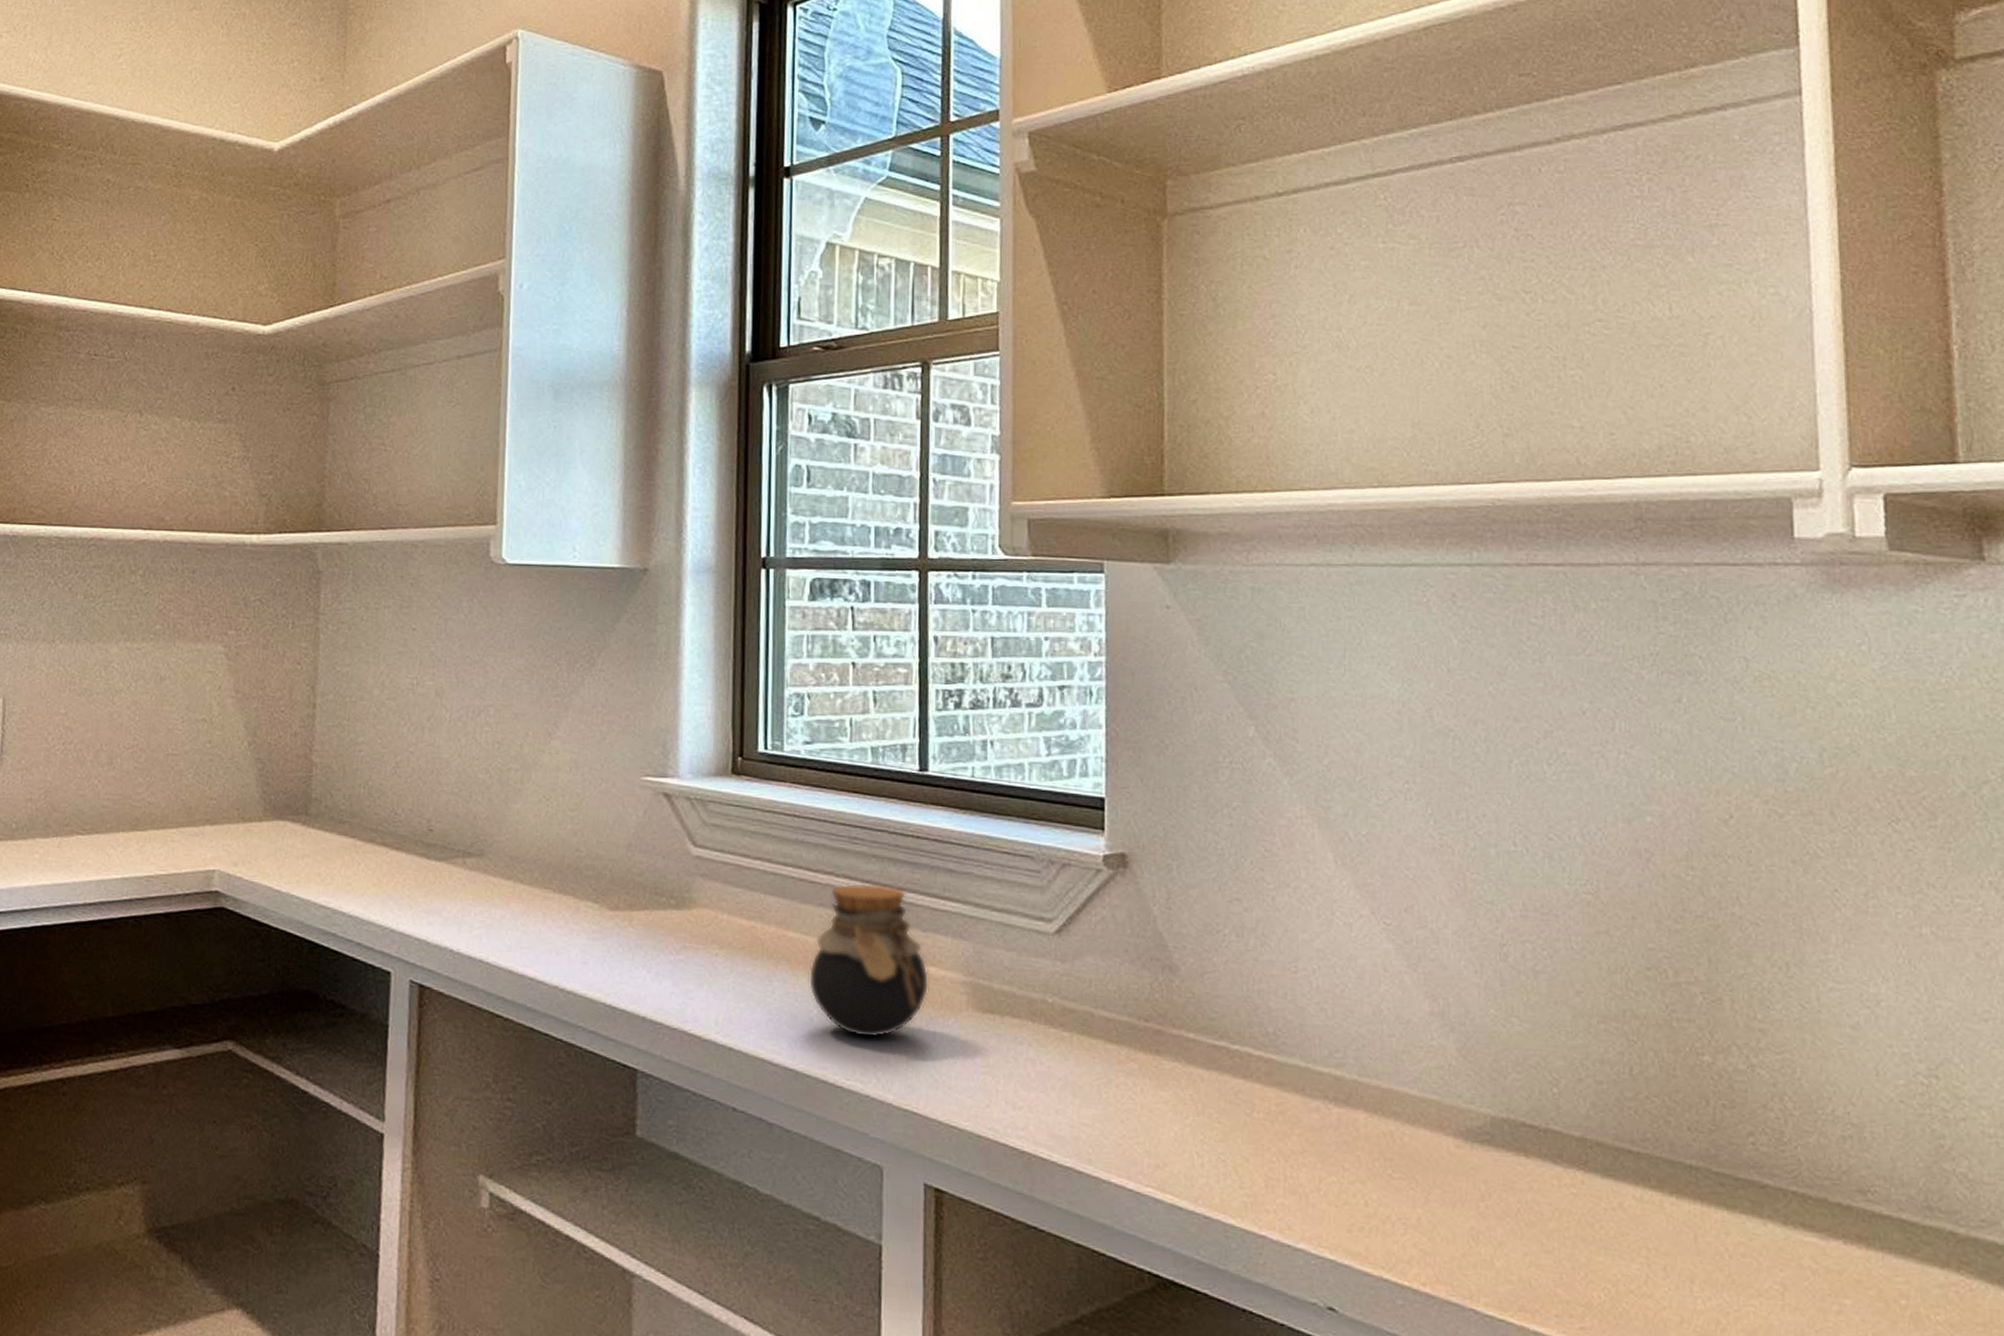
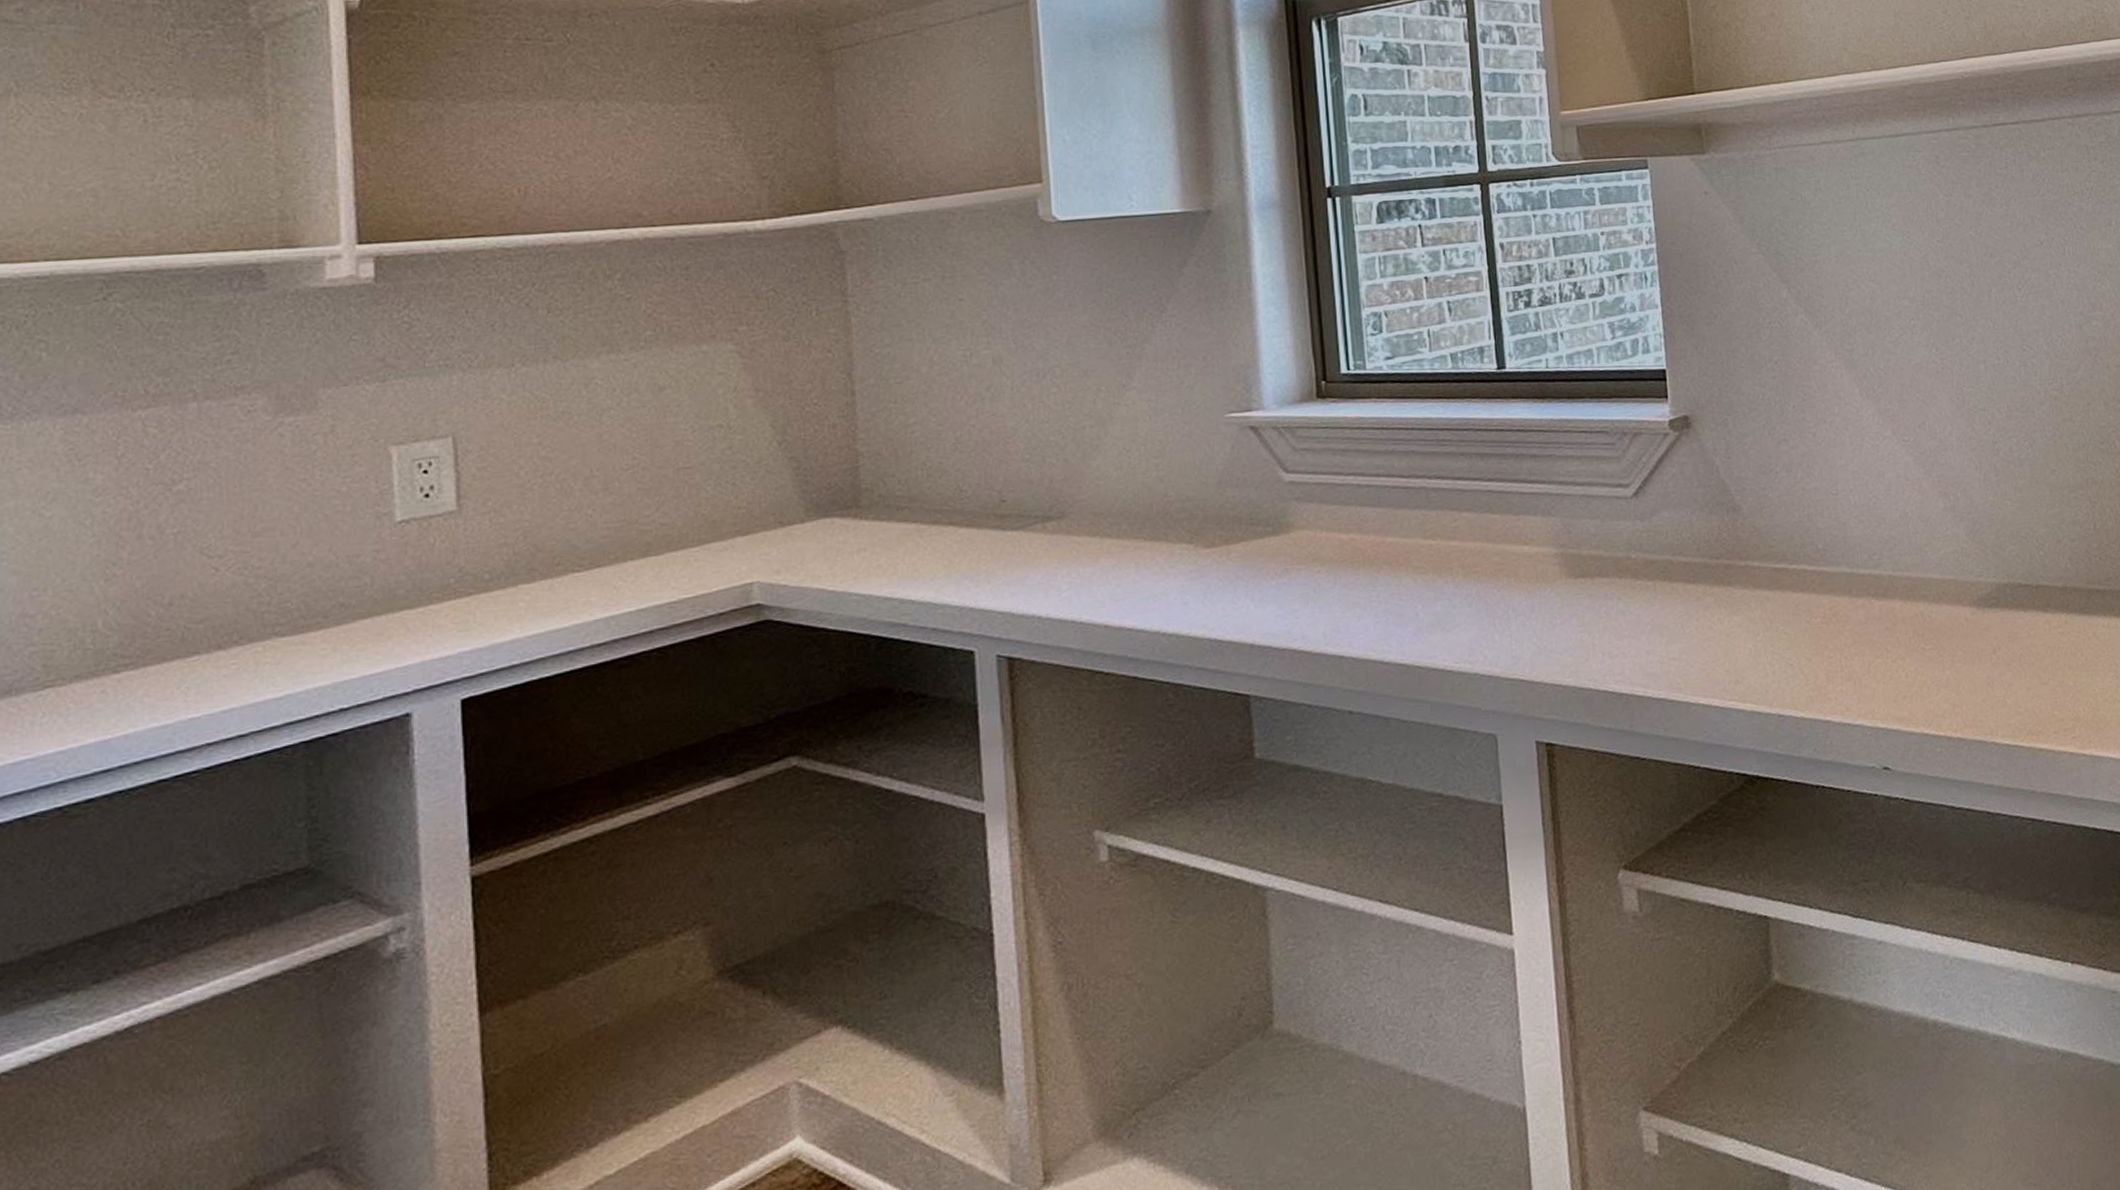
jar: present [808,883,930,1039] -> none [1410,478,1525,623]

